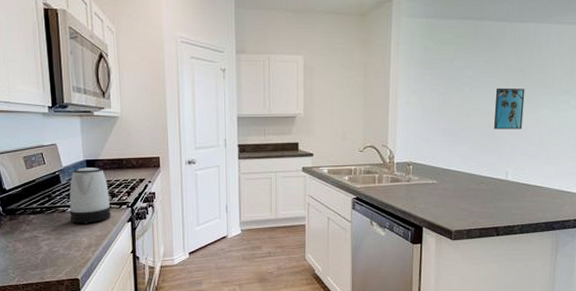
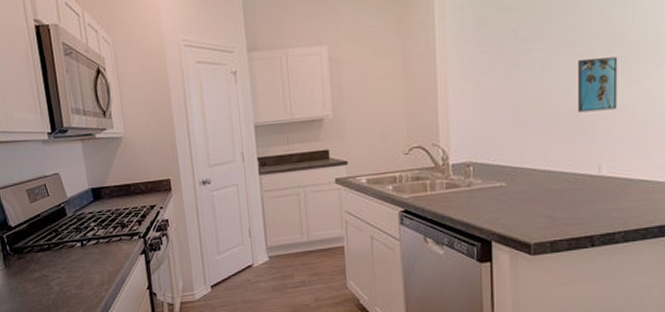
kettle: present [69,167,112,223] -> none [76,196,123,259]

